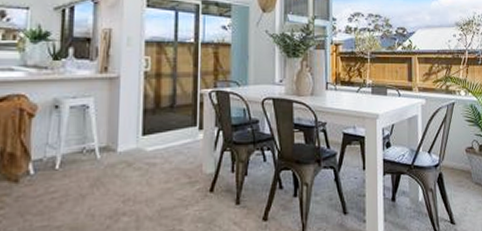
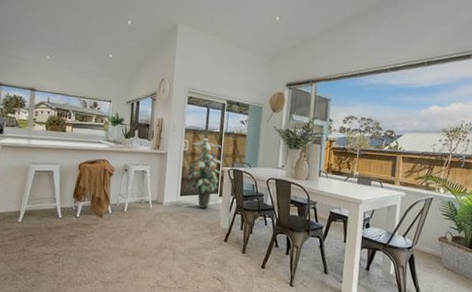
indoor plant: none [150,52,201,149] -> present [186,138,223,209]

